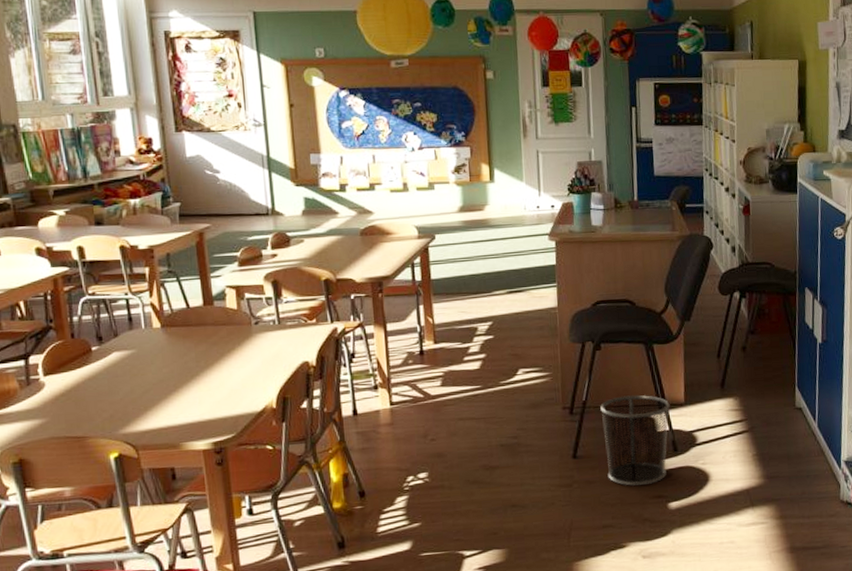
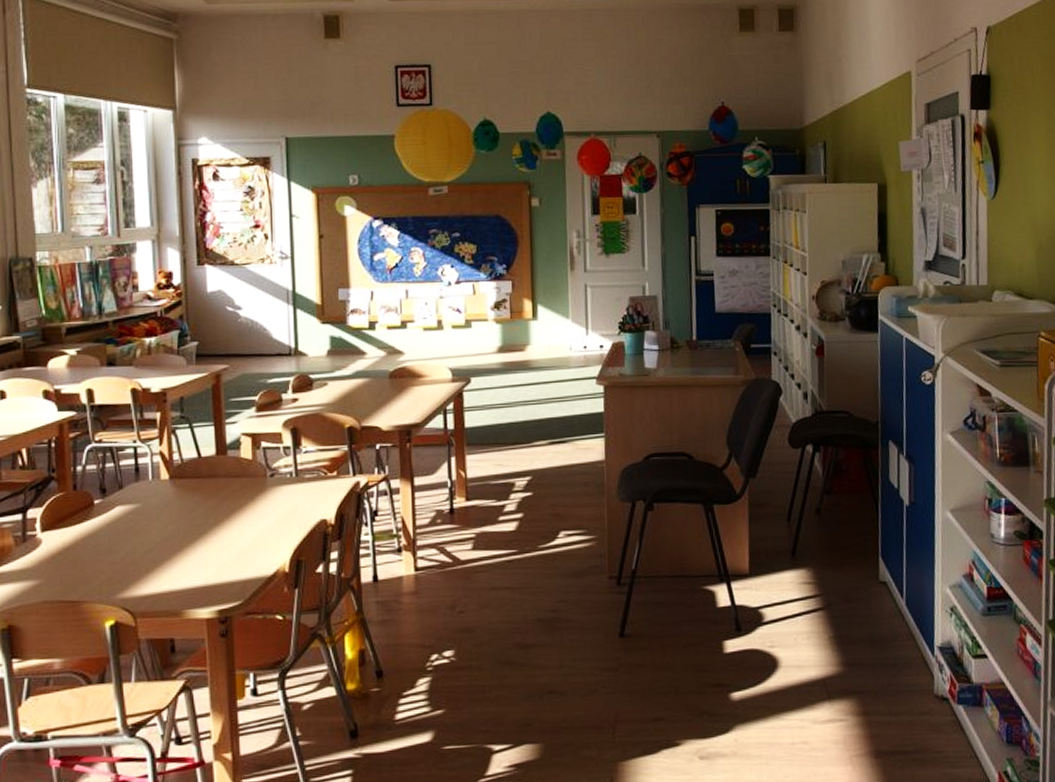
waste bin: present [600,394,670,486] -> none [652,563,733,671]

